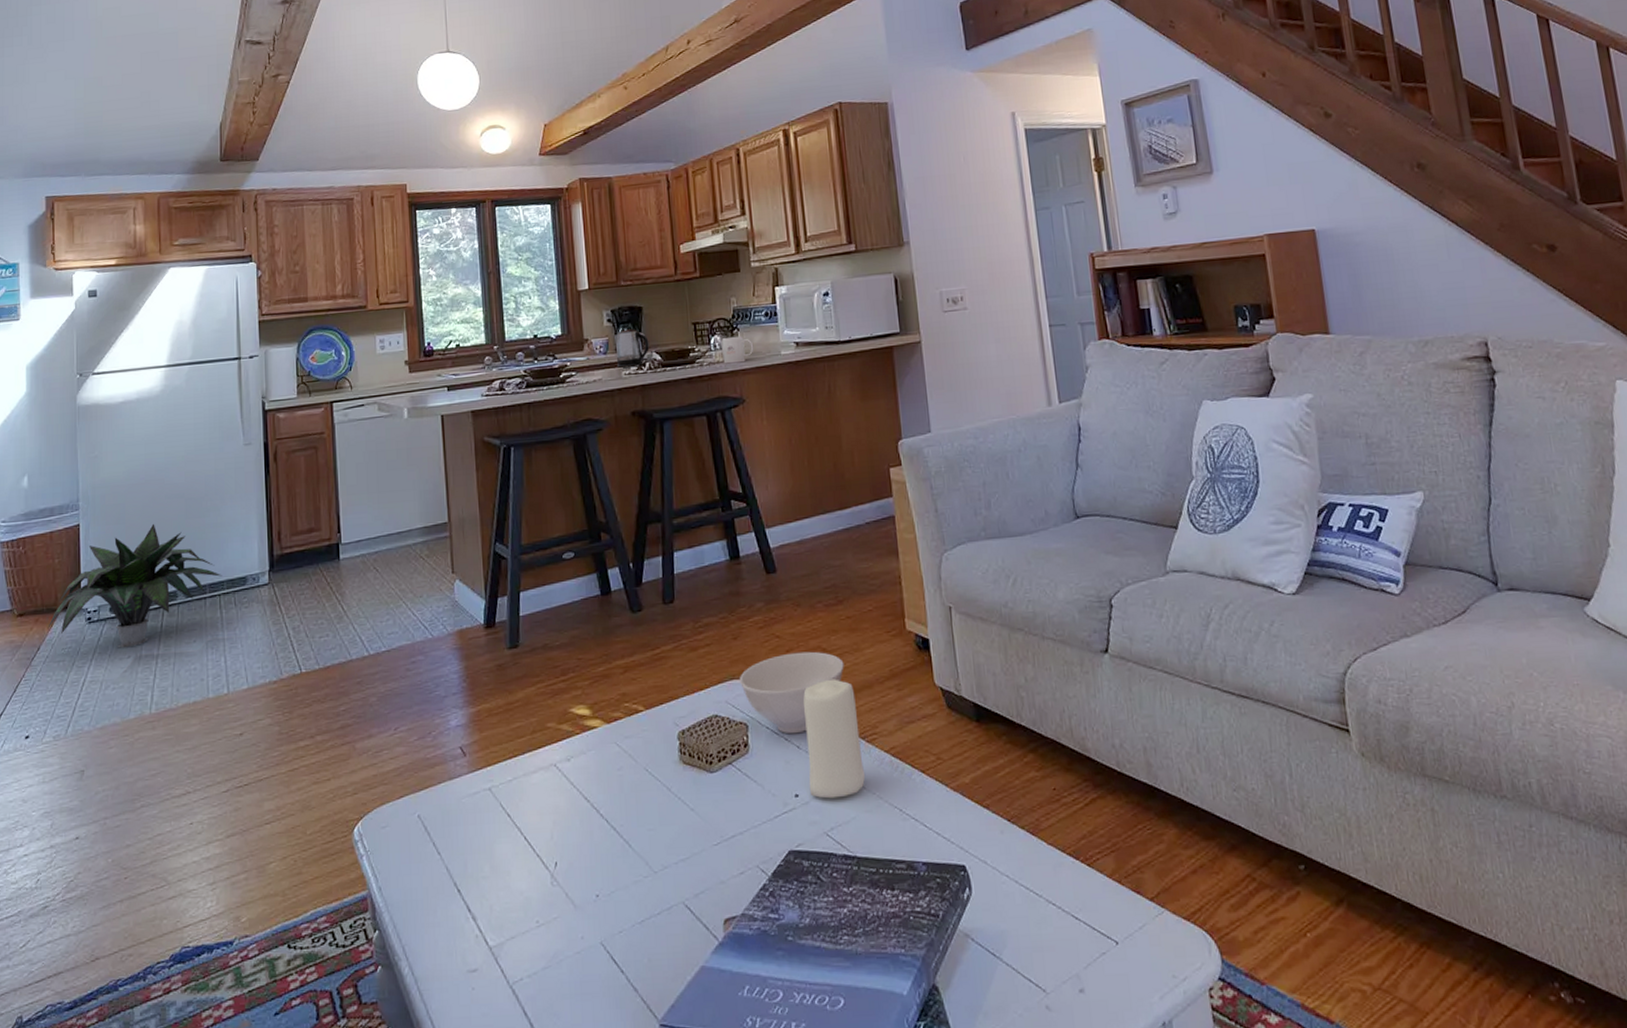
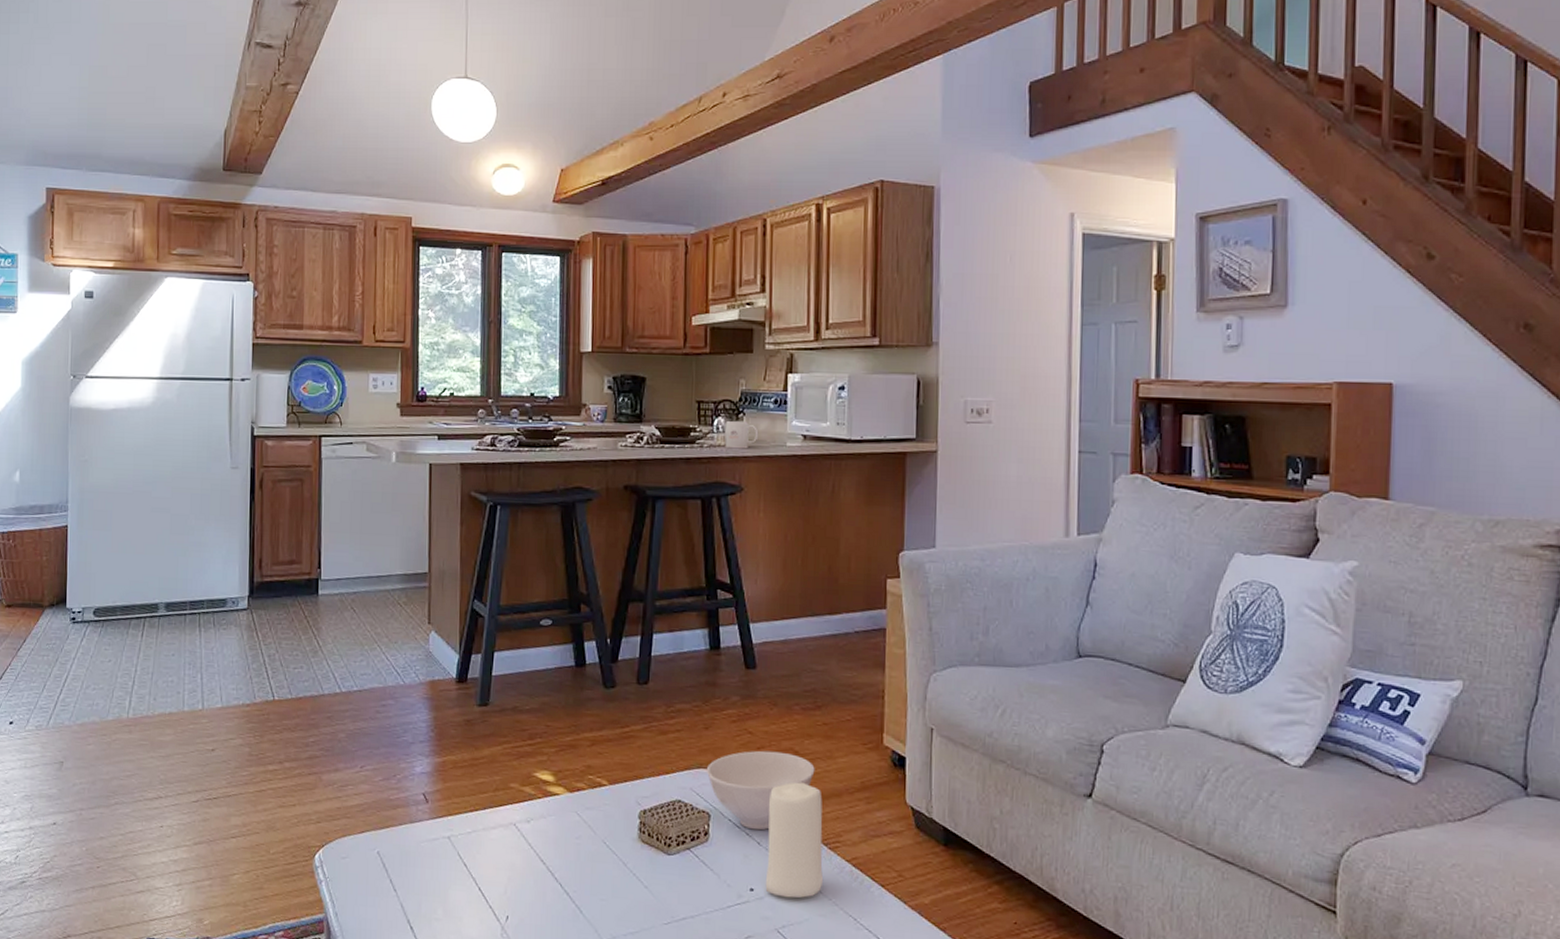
potted plant: present [48,523,223,648] -> none [34,534,203,652]
kettle: present [614,329,649,368] -> none [613,399,649,439]

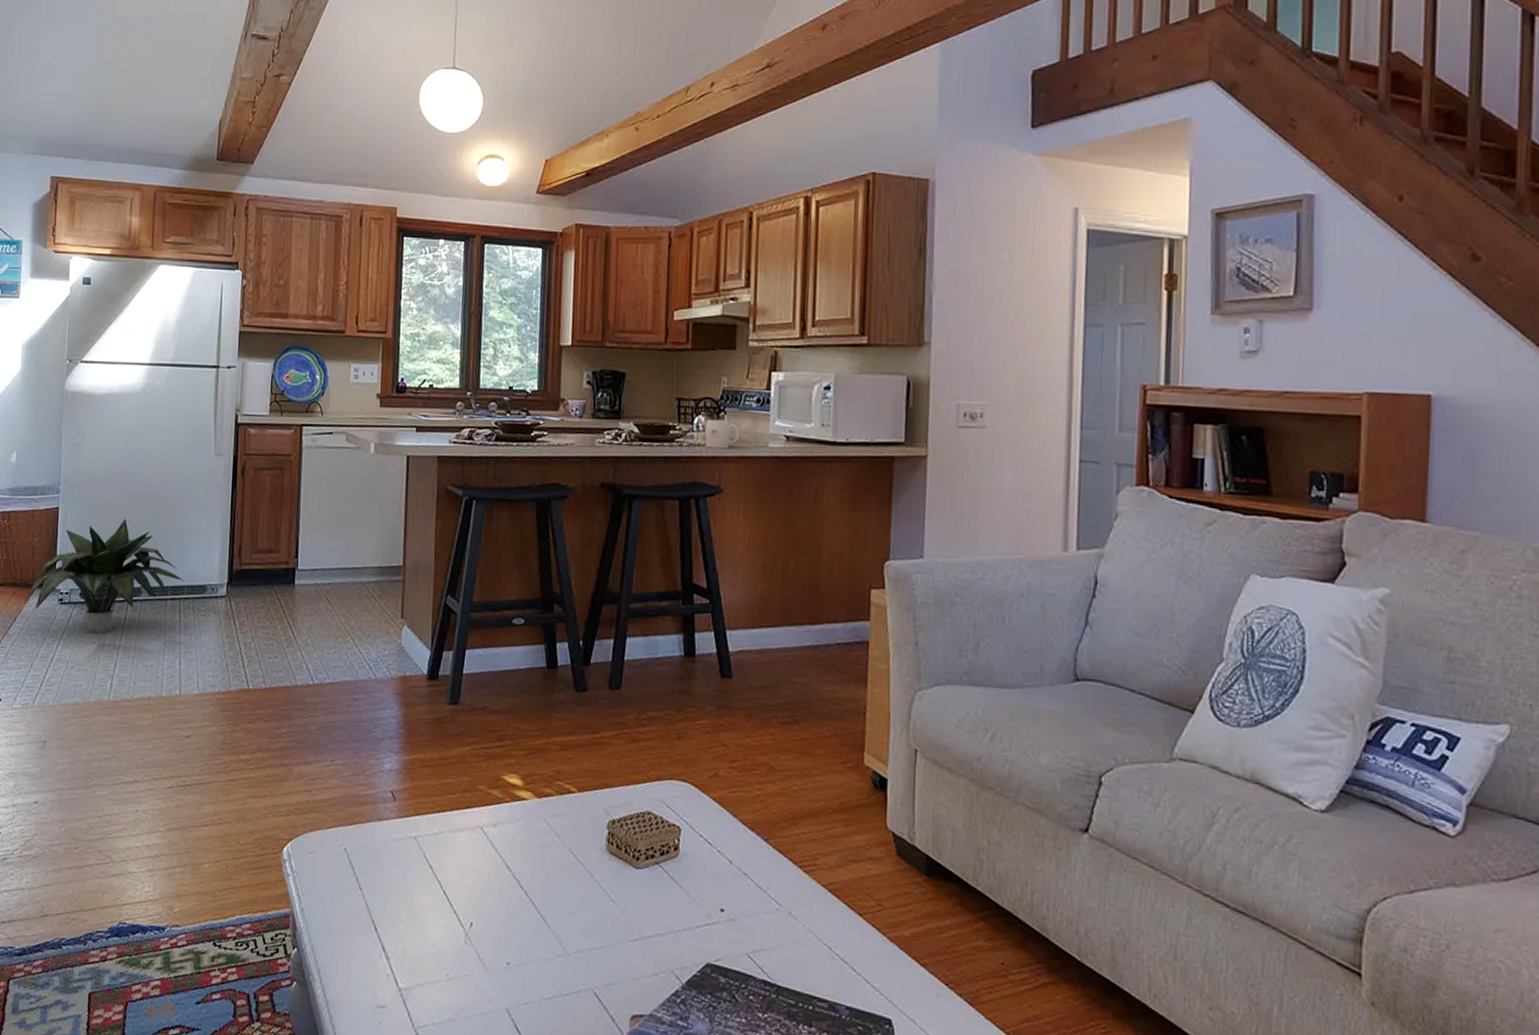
potted plant: none [34,534,203,652] -> present [24,518,184,635]
bowl: present [706,750,815,831] -> none [677,764,791,849]
candle: present [765,782,824,899] -> none [736,799,798,923]

